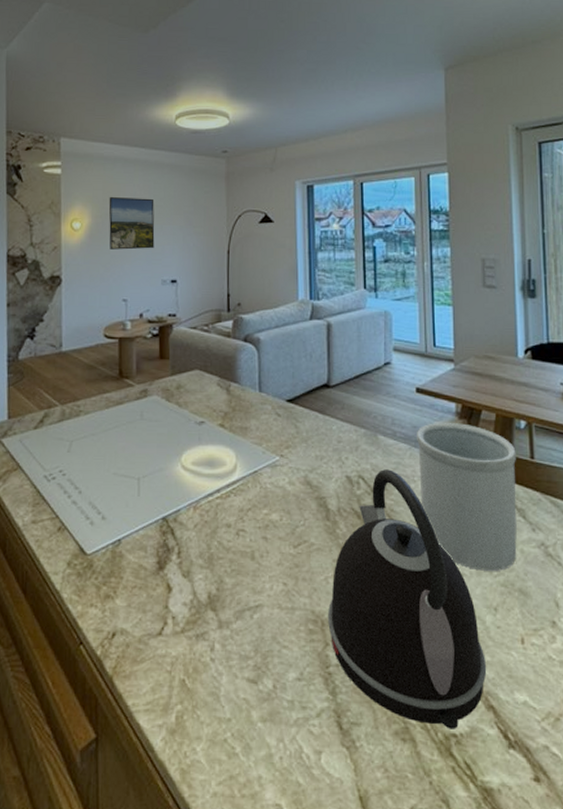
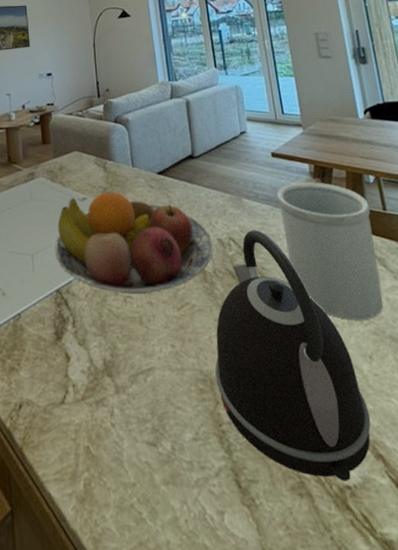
fruit bowl: none [164,417,340,528] -> present [54,191,213,294]

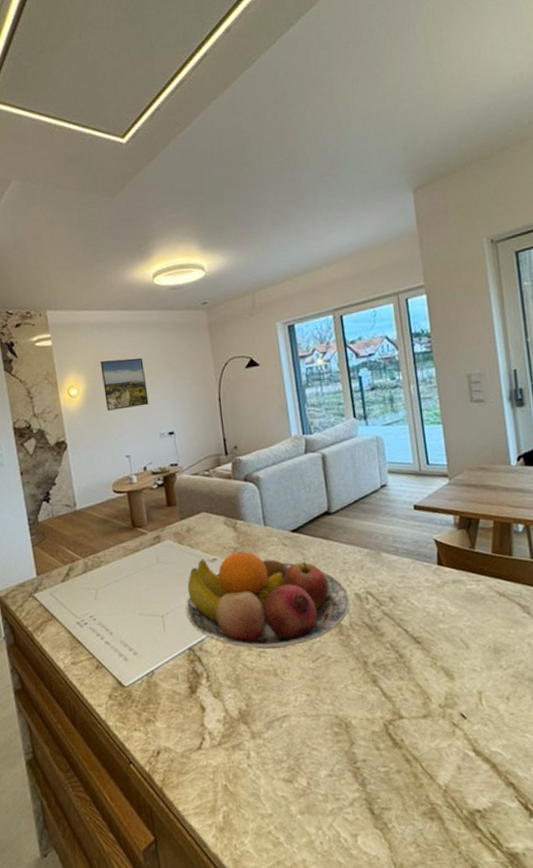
kettle: present [215,230,371,481] -> none [350,583,504,806]
utensil holder: present [277,182,383,321] -> none [418,533,524,666]

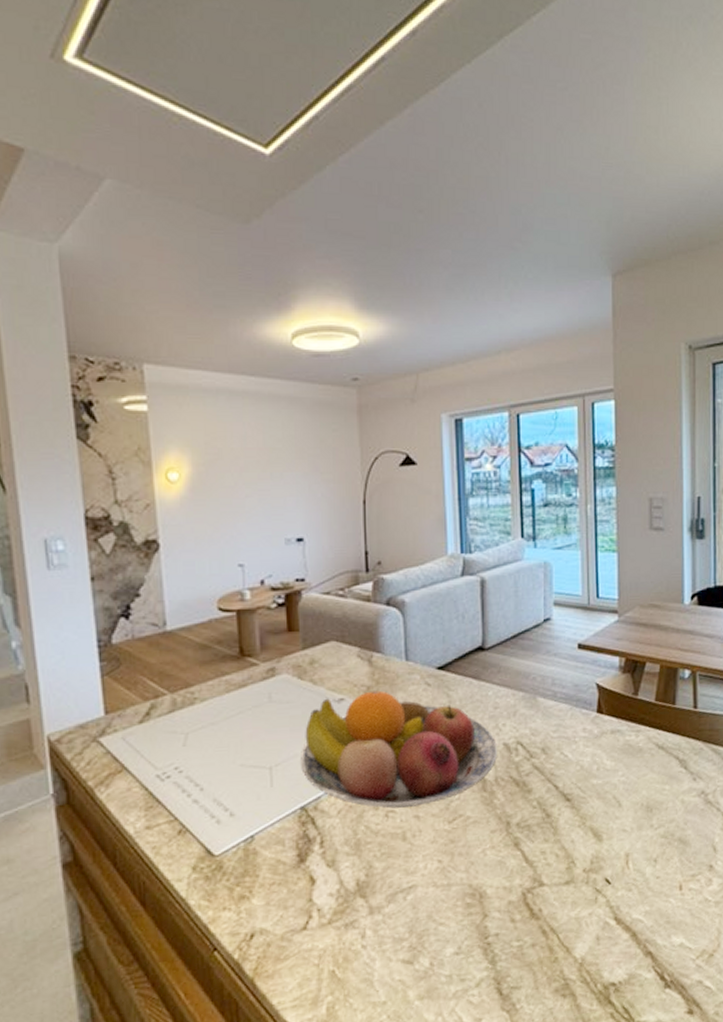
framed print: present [100,357,149,411] -> none [212,439,274,505]

